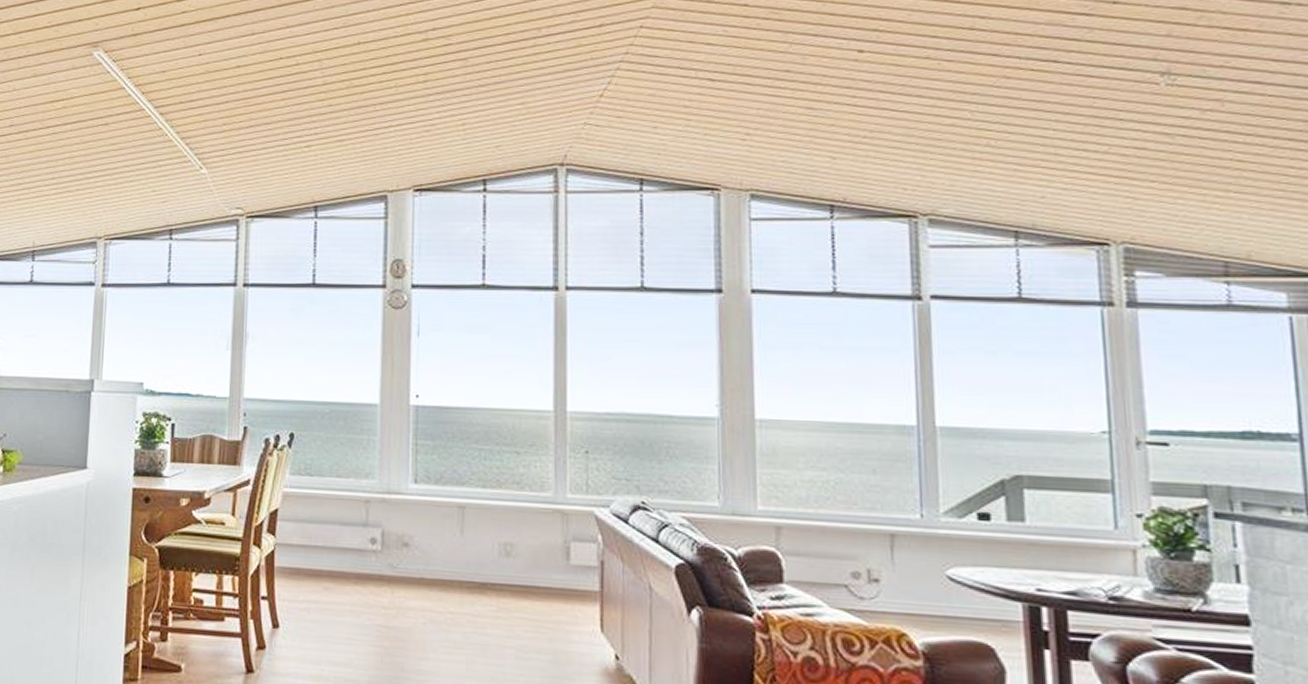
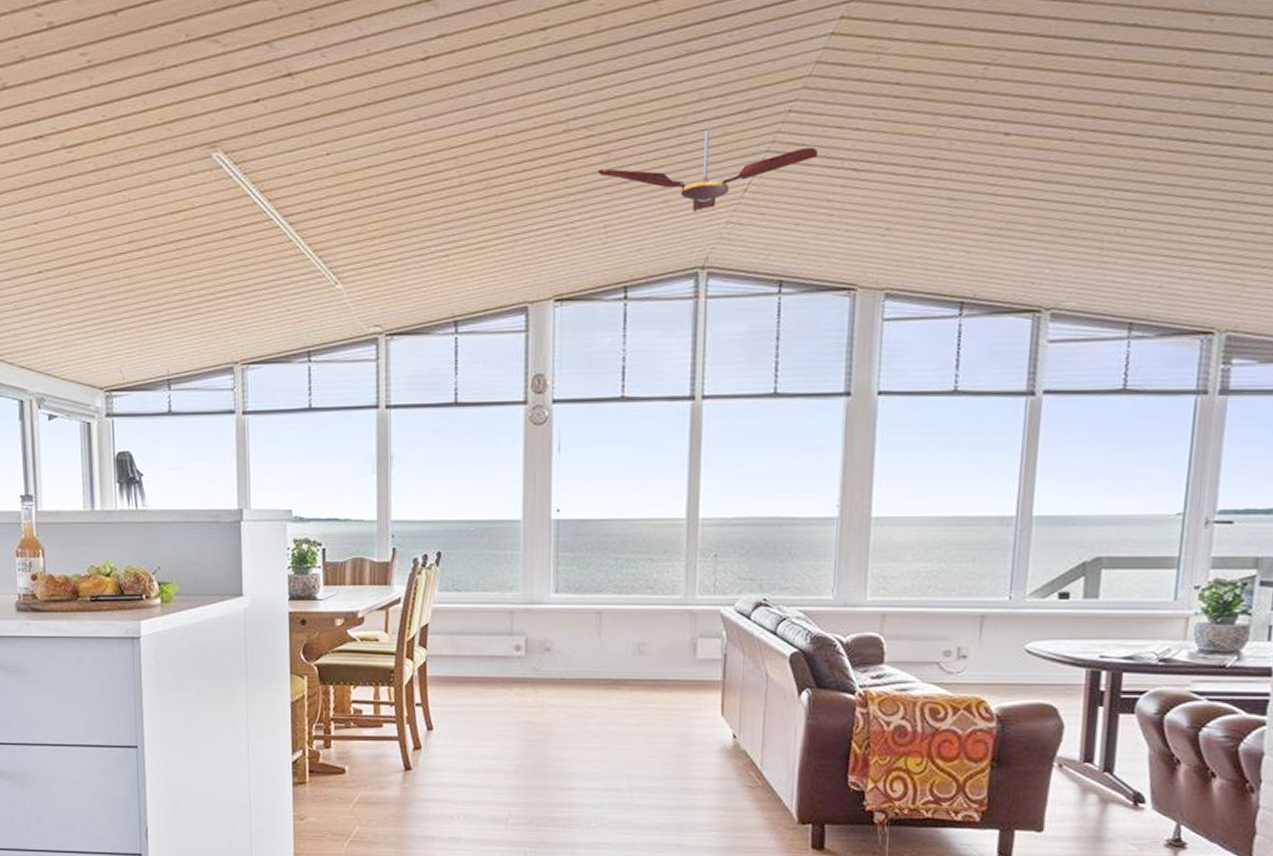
ceiling fan: none [455,42,672,113] -> present [597,131,819,212]

